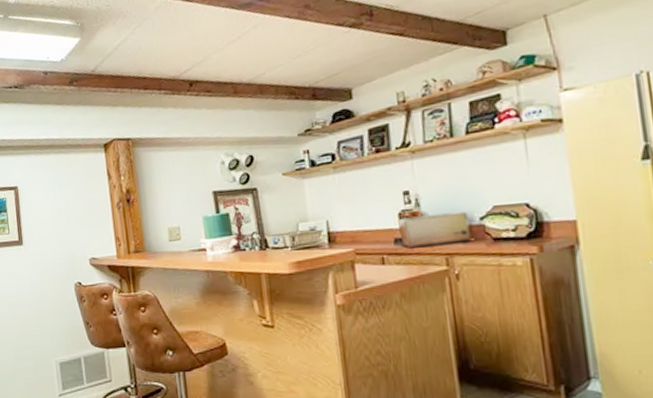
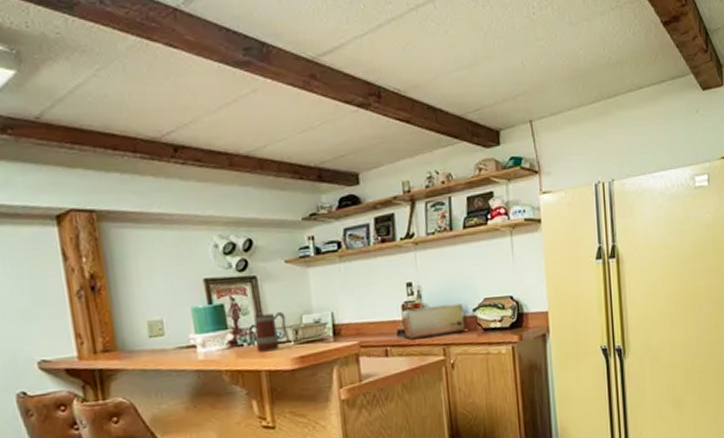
beer mug: none [255,219,285,257] -> present [254,311,287,352]

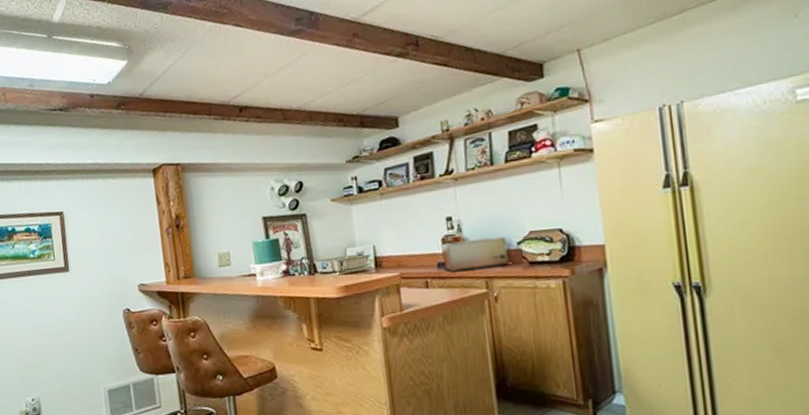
beer mug: present [254,311,287,352] -> none [304,244,333,281]

